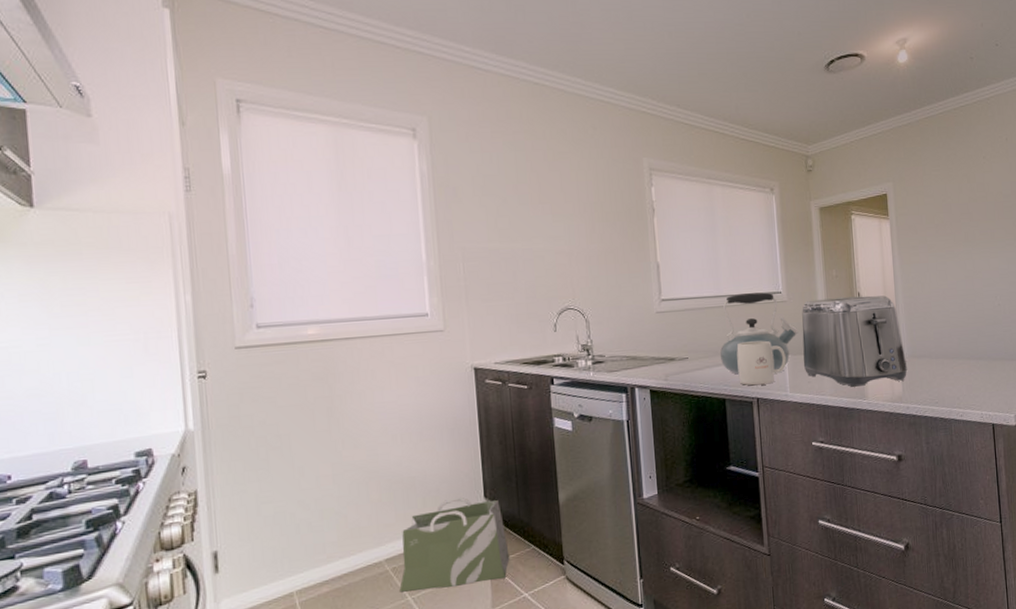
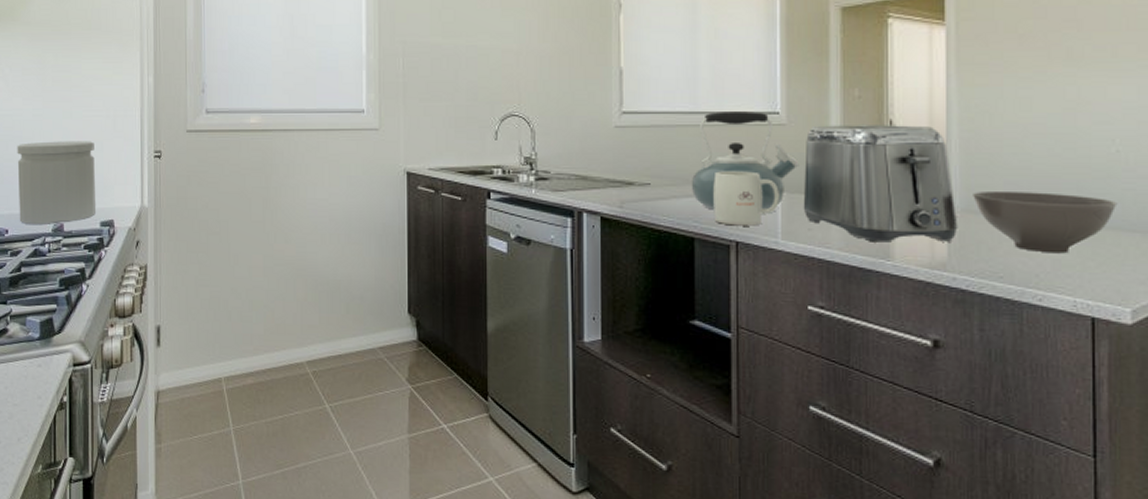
jar: none [17,367,129,467] -> present [17,141,97,225]
grocery bag: present [399,498,510,592] -> none [318,309,430,403]
bowl: none [915,337,1002,382] -> present [973,192,1118,254]

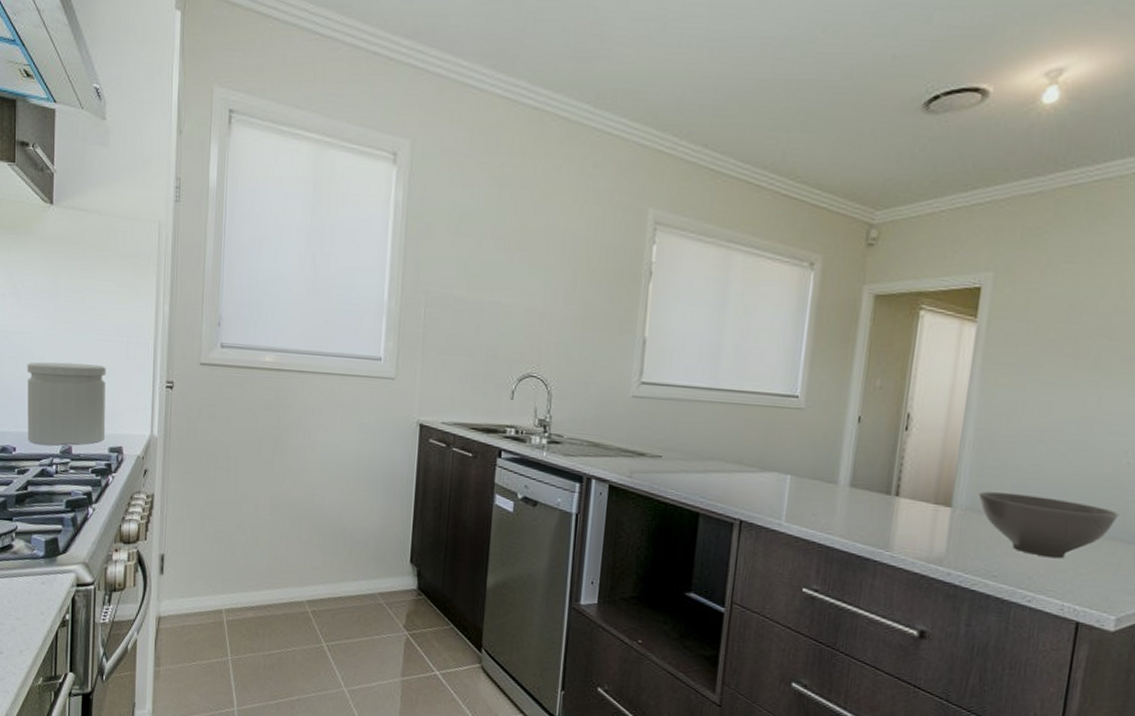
kettle: present [691,111,799,210] -> none [702,390,812,491]
mug: present [713,171,779,226] -> none [720,449,789,507]
toaster: present [803,125,958,242] -> none [810,412,961,538]

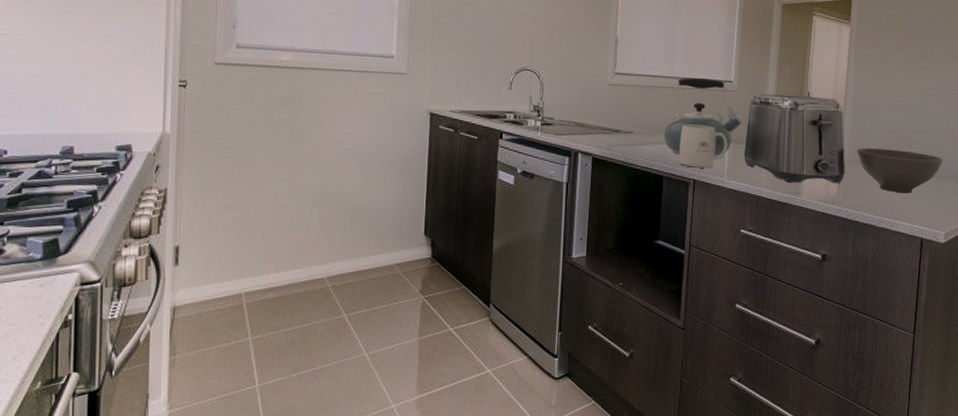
jar: present [27,362,106,446] -> none [20,64,112,147]
kettle: none [702,390,812,491] -> present [664,78,744,155]
mug: none [720,449,789,507] -> present [679,124,728,168]
toaster: none [810,412,961,538] -> present [743,93,846,184]

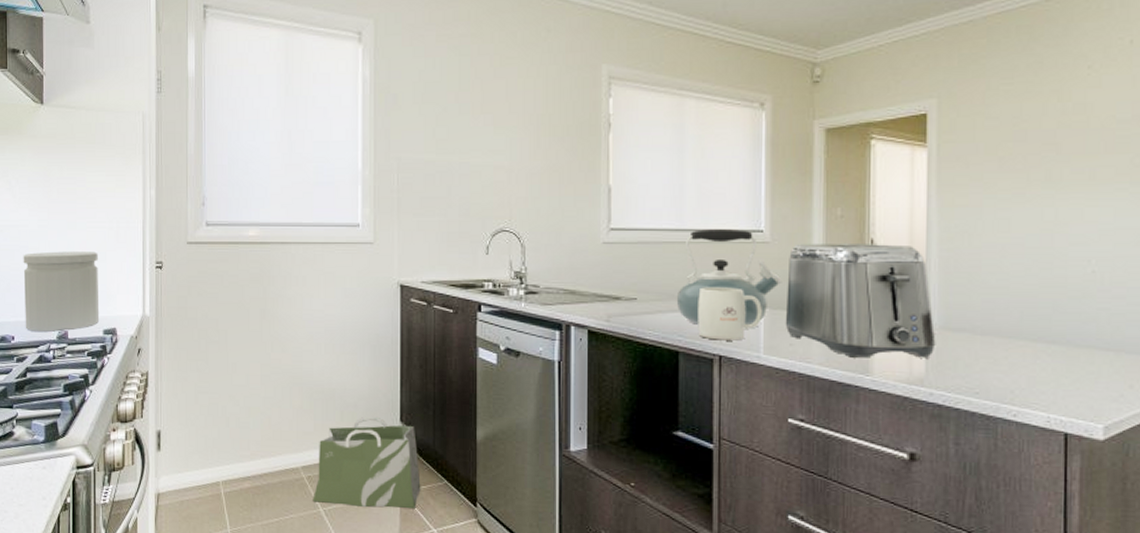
jar: none [20,64,112,147] -> present [23,251,100,333]
grocery bag: none [337,231,441,311] -> present [313,417,421,508]
bowl: present [857,148,944,194] -> none [951,310,1092,371]

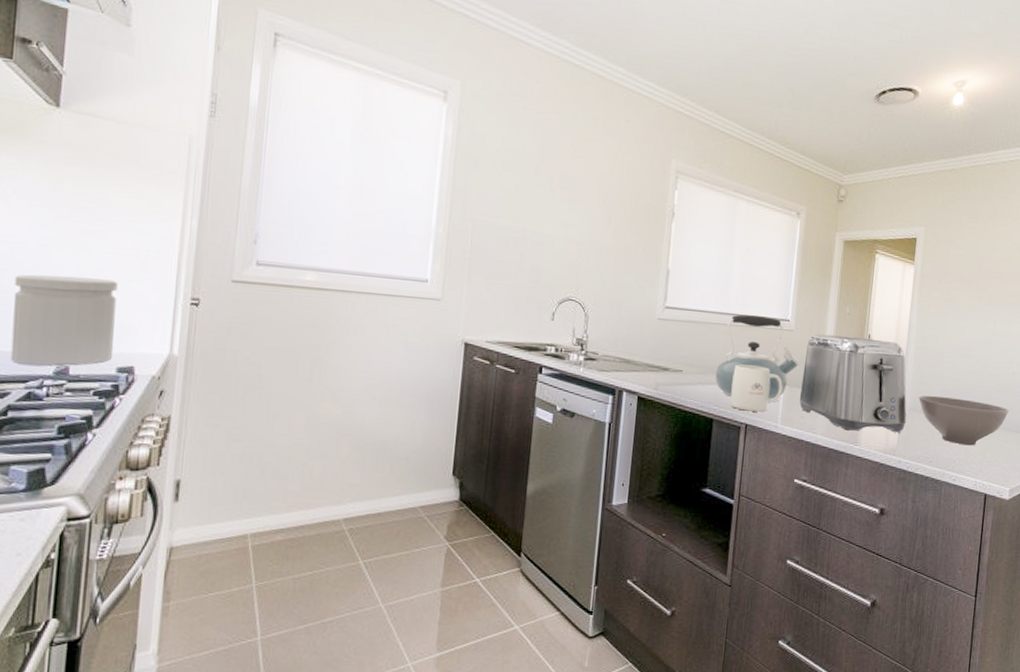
grocery bag: present [313,417,421,508] -> none [352,470,468,559]
bowl: none [951,310,1092,371] -> present [918,395,1010,446]

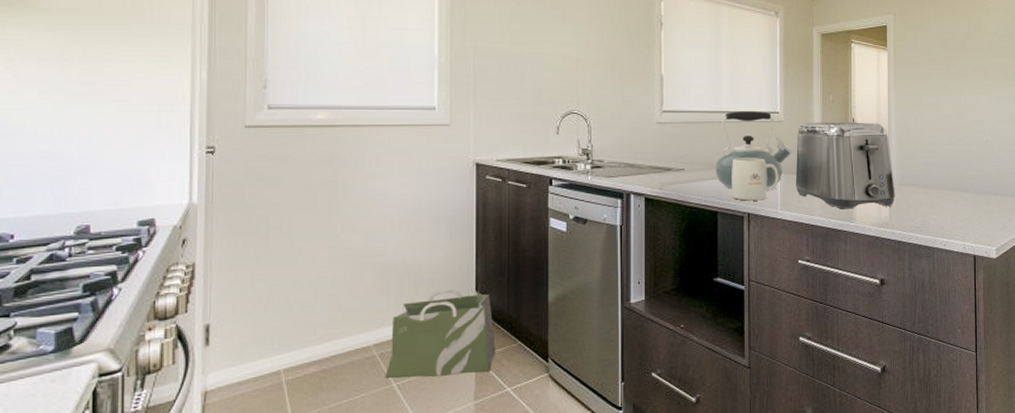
jar: present [10,274,118,367] -> none [29,137,133,229]
grocery bag: none [352,470,468,559] -> present [385,289,496,378]
bowl: present [918,395,1010,446] -> none [904,169,988,212]

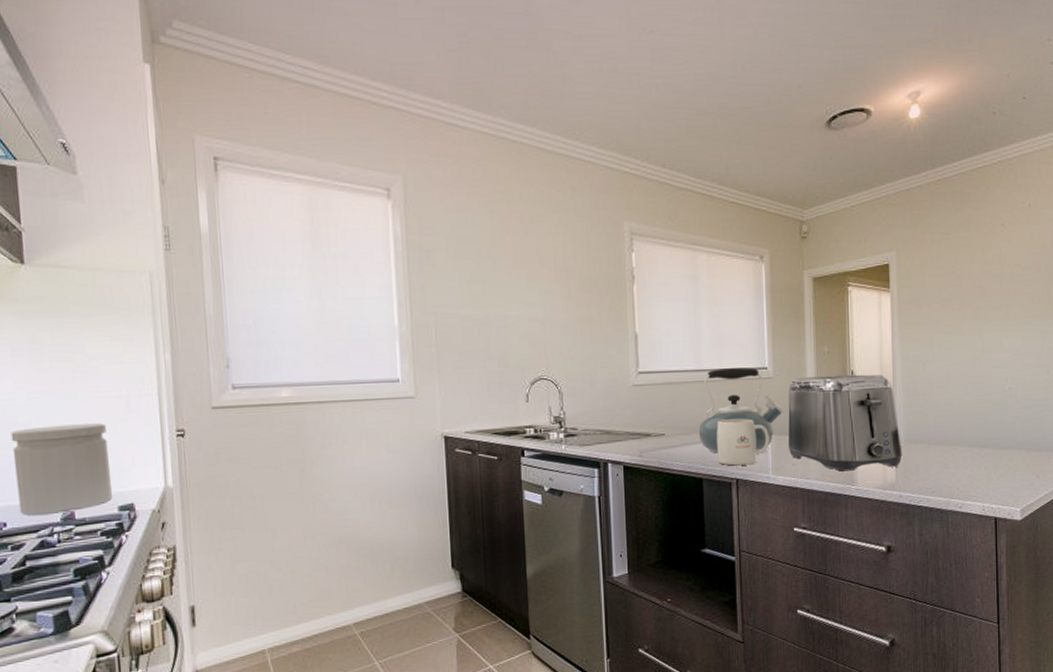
jar: none [29,137,133,229] -> present [10,423,113,516]
grocery bag: present [385,289,496,378] -> none [367,567,476,657]

